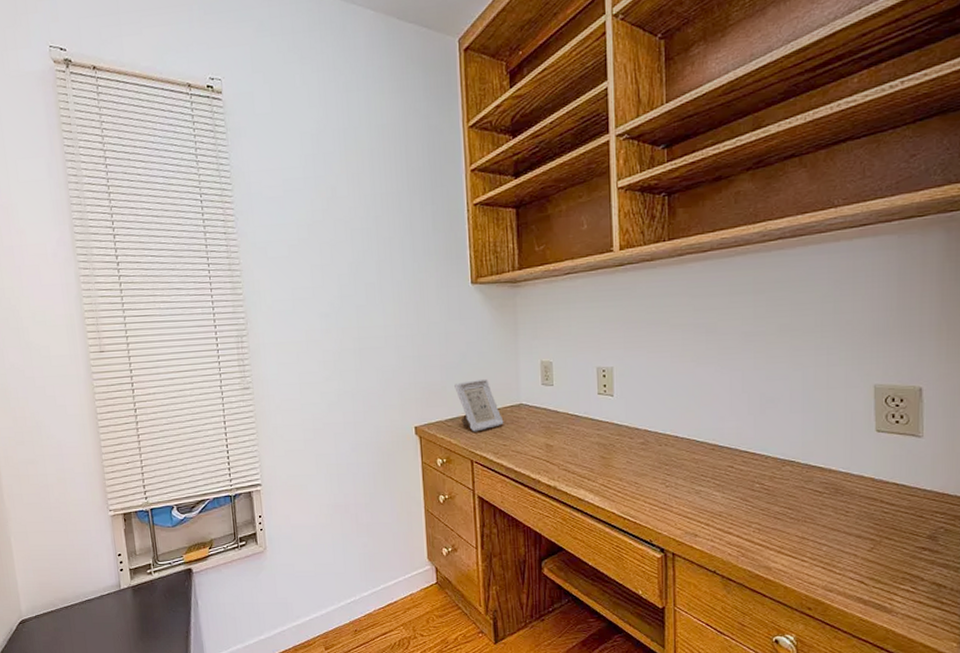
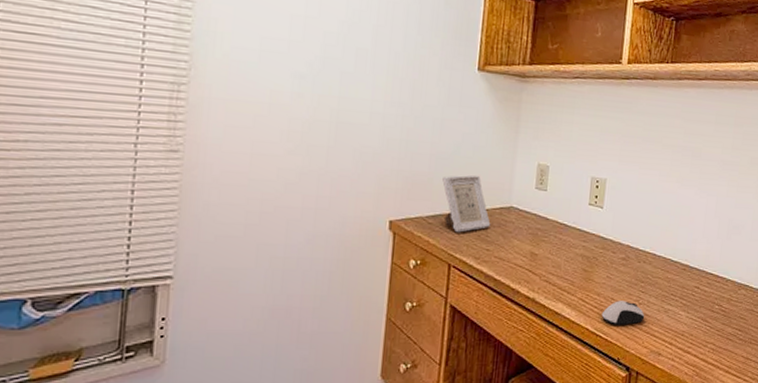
computer mouse: none [626,484,674,508] -> present [601,301,645,325]

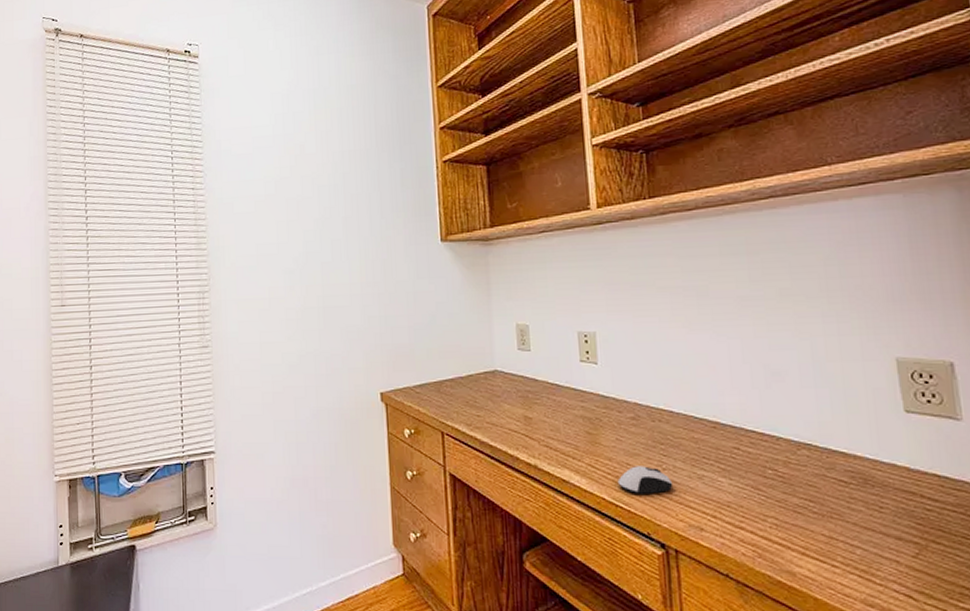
picture frame: present [442,175,491,233] -> none [423,342,477,400]

